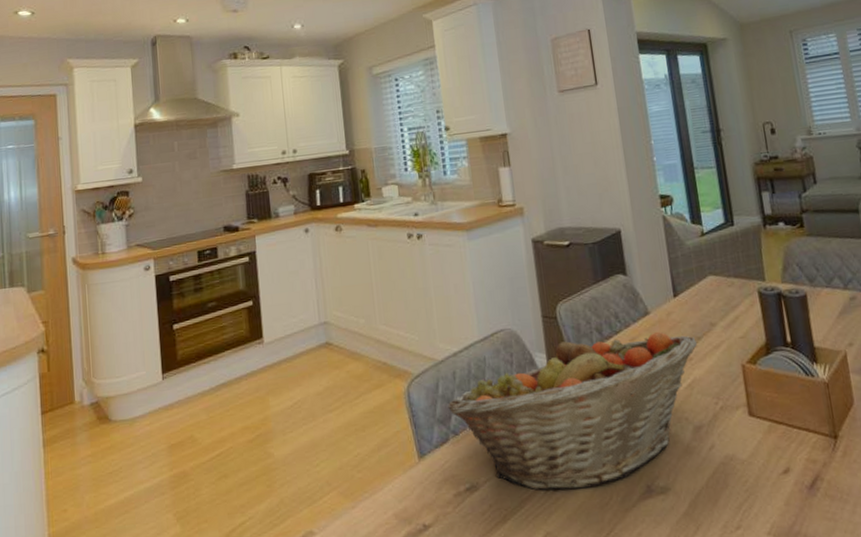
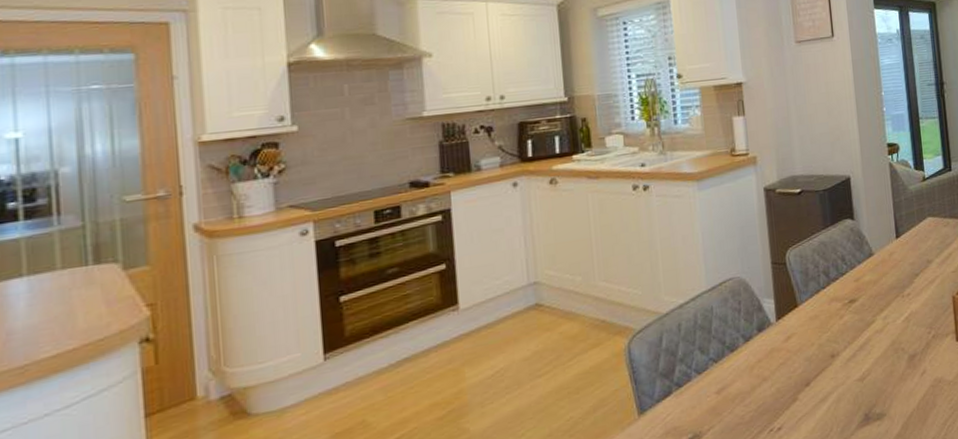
fruit basket: present [448,331,698,491] -> none [671,271,915,431]

